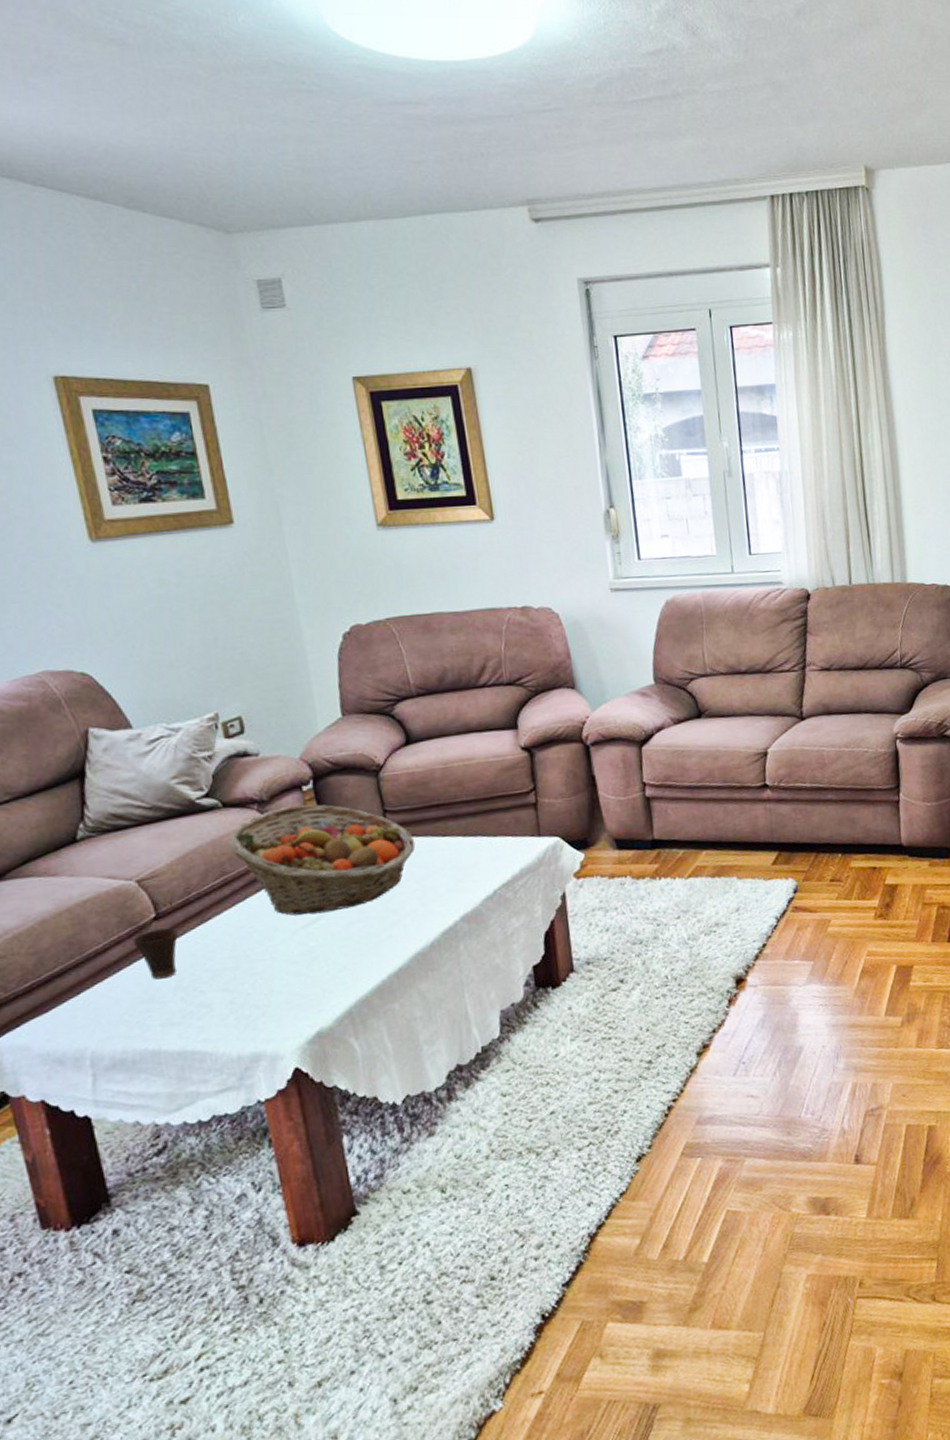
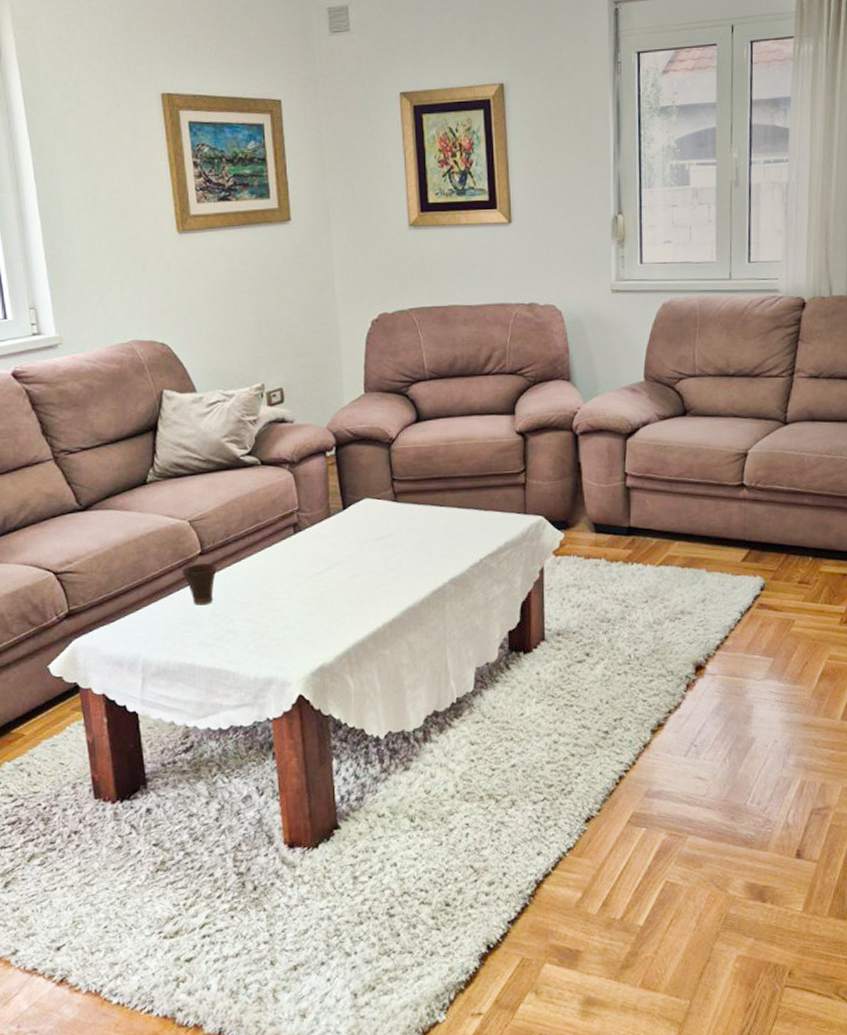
fruit basket: present [227,804,416,916] -> none [262,468,416,564]

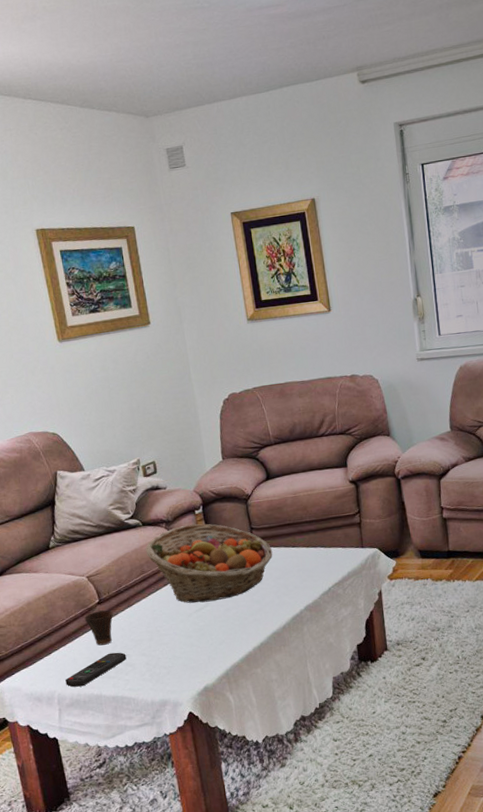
remote control: none [153,615,229,653] -> present [65,652,127,687]
fruit basket: none [262,468,416,564] -> present [145,523,273,603]

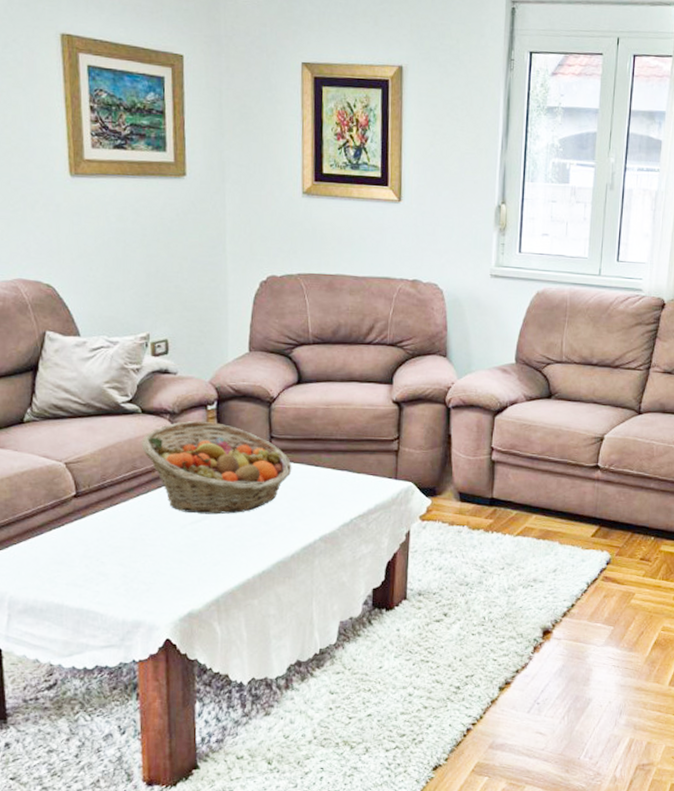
remote control: present [65,652,127,687] -> none [21,557,100,592]
cup: present [84,610,114,646] -> none [54,505,92,547]

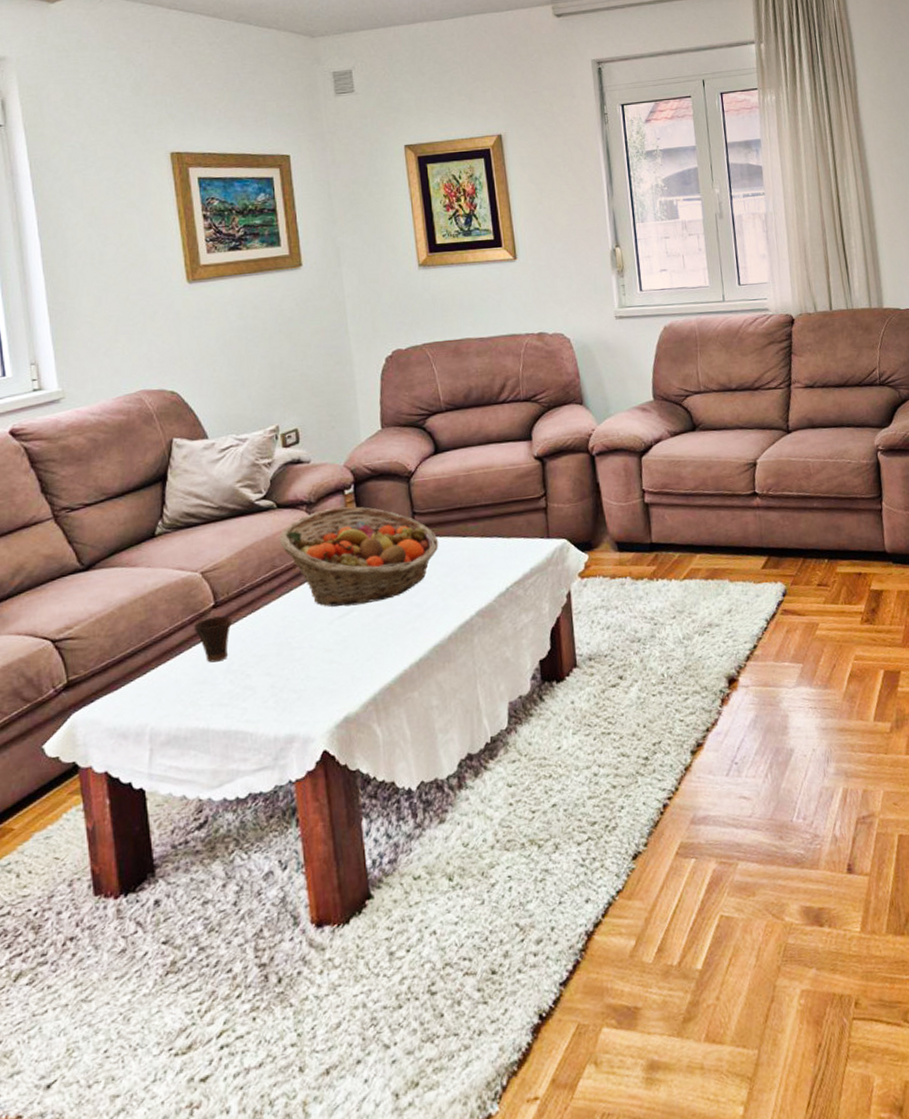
cup: none [54,505,92,547] -> present [193,615,233,663]

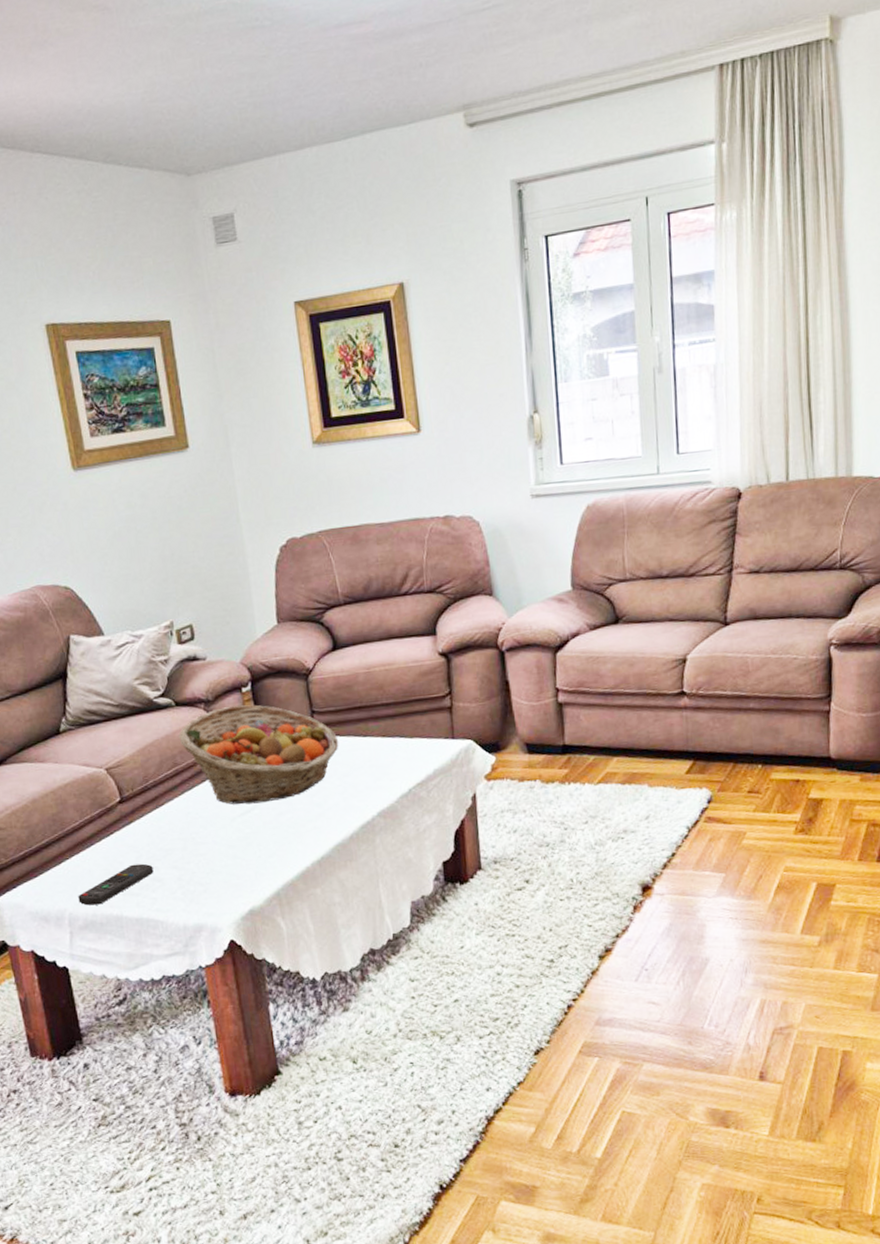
remote control: none [162,671,245,719] -> present [78,863,154,906]
cup: present [193,615,233,663] -> none [101,811,139,855]

